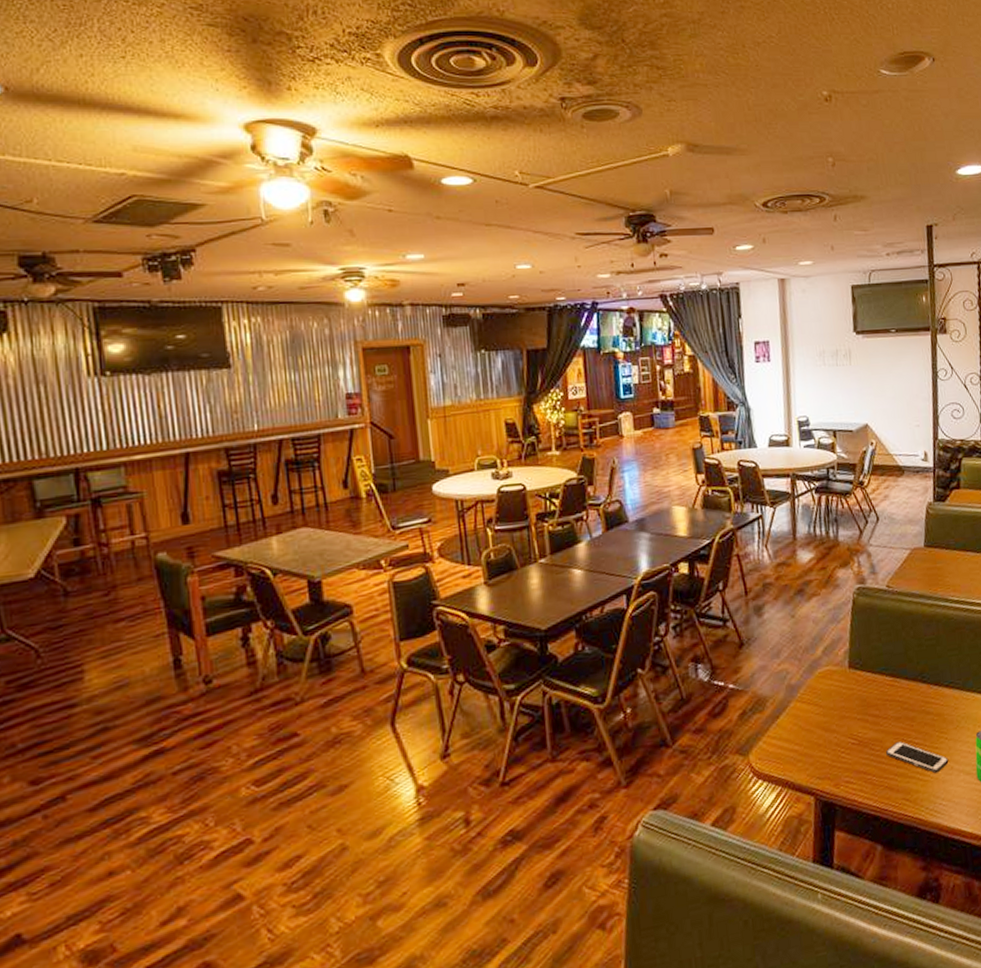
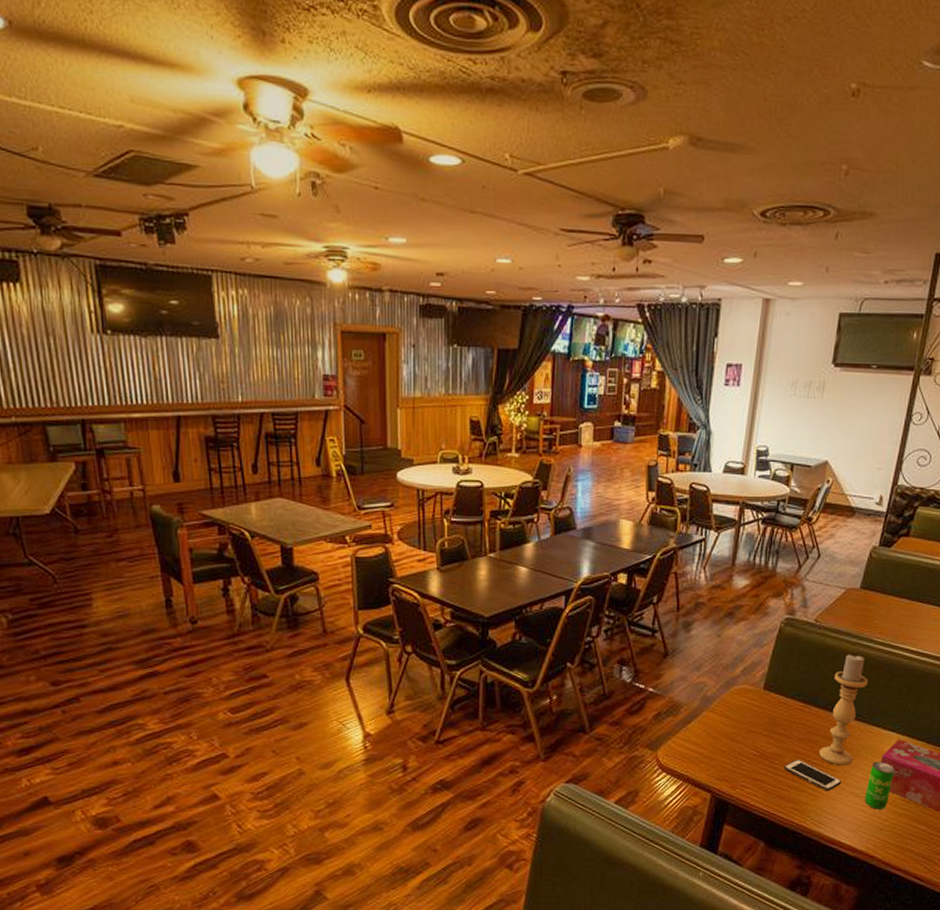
candle holder: none [917,616,955,742] -> present [818,654,868,766]

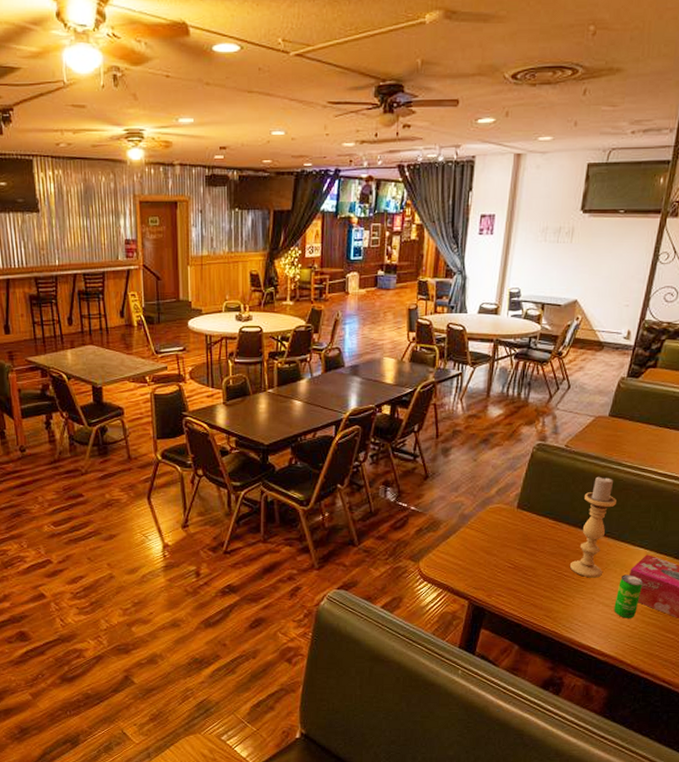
cell phone: present [784,759,842,791] -> none [537,571,592,601]

